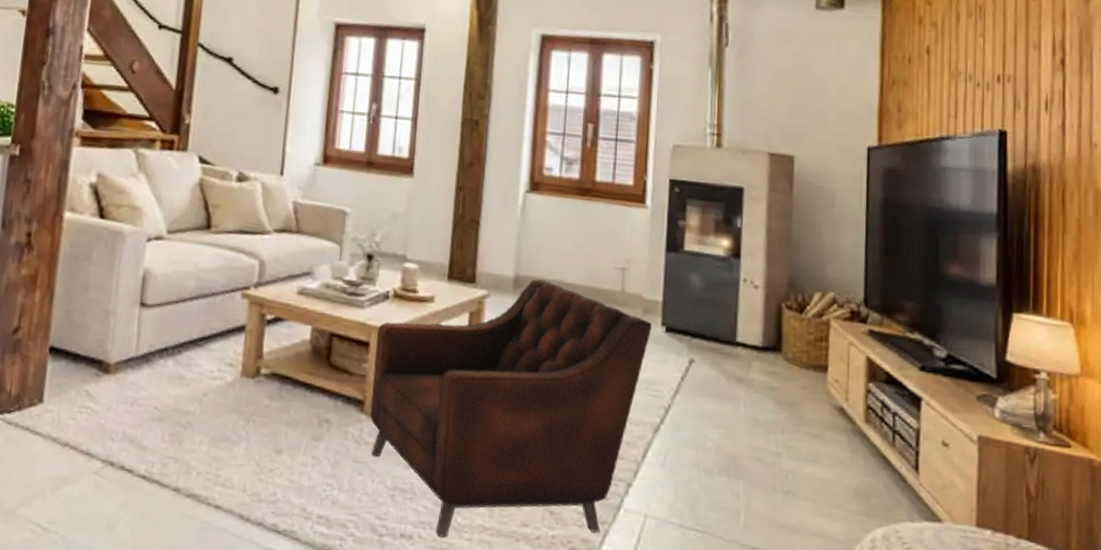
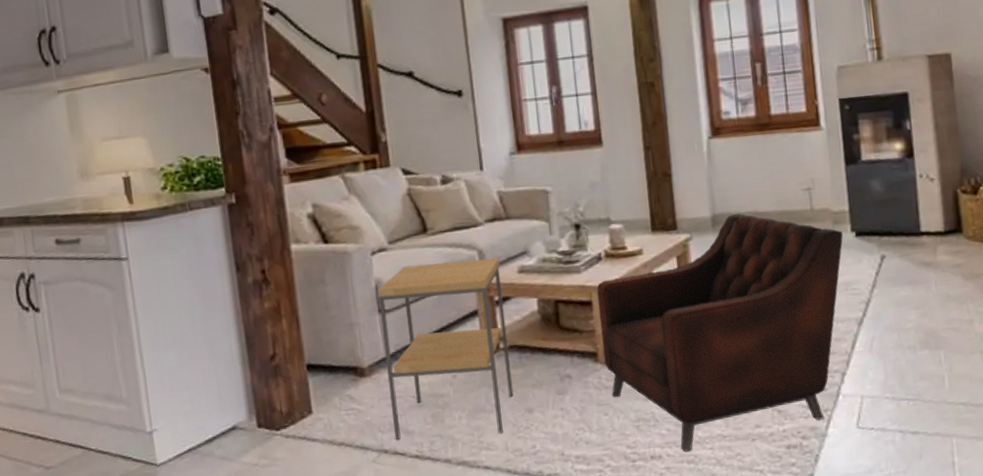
side table: none [125,260,281,471] -> present [377,258,514,440]

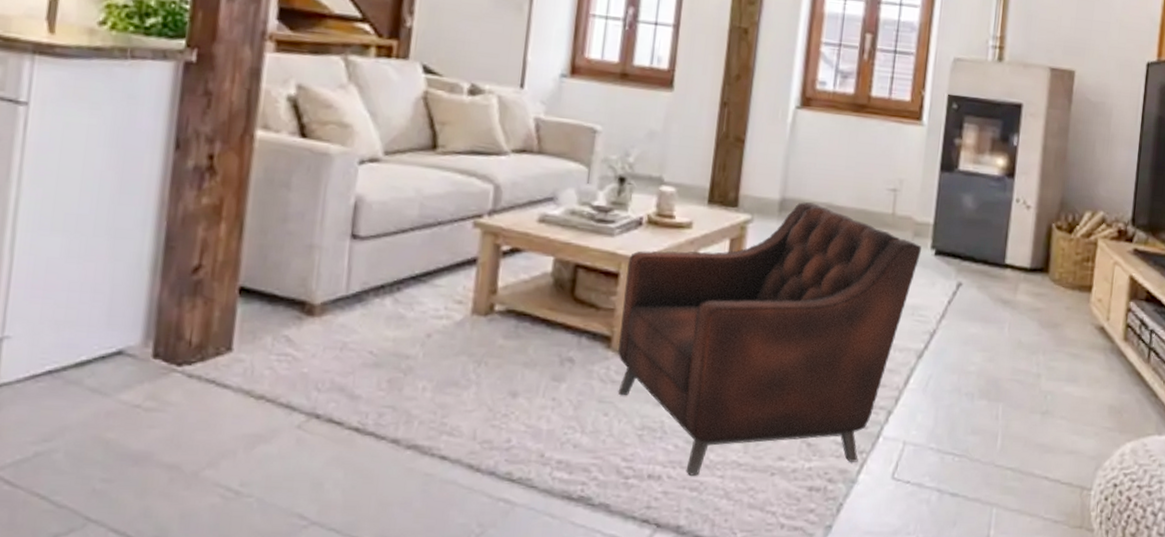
side table: present [377,258,514,440] -> none [333,185,519,418]

